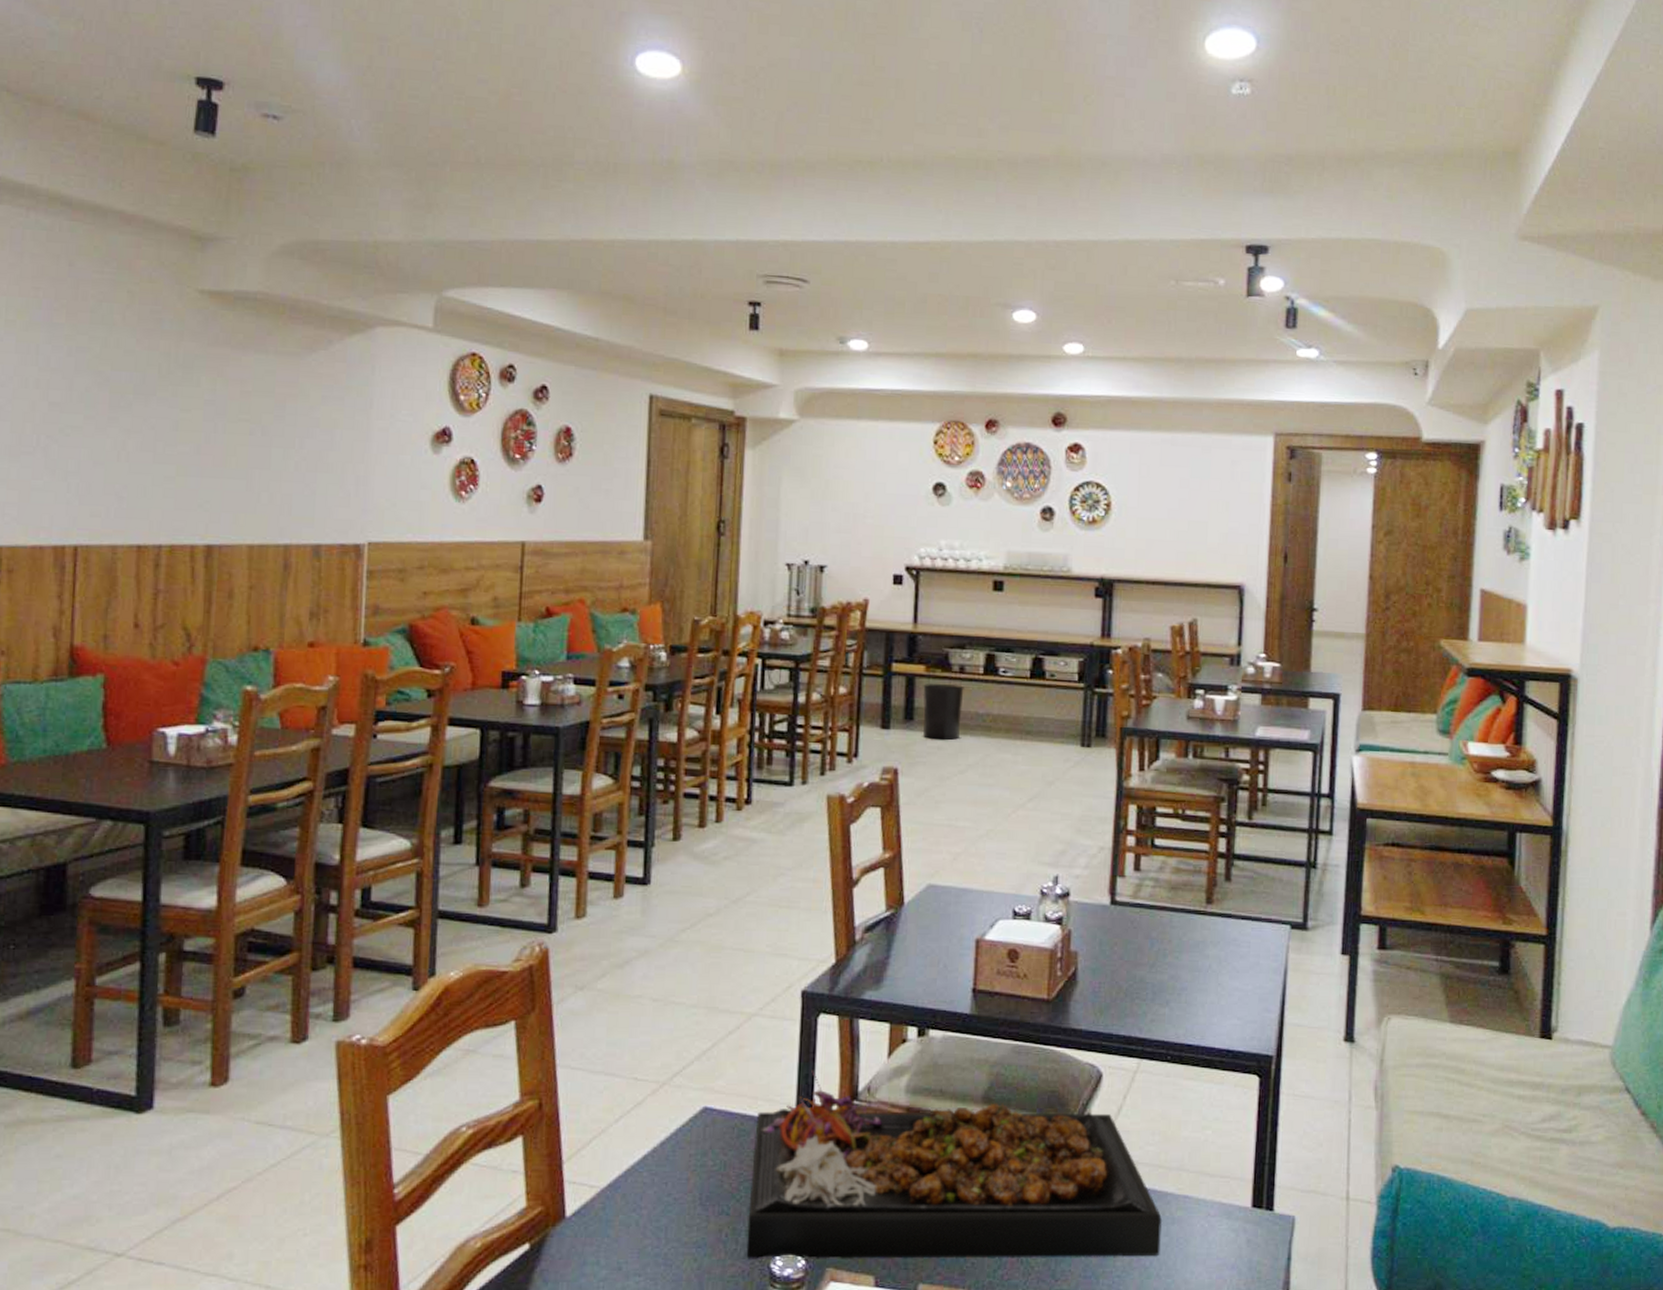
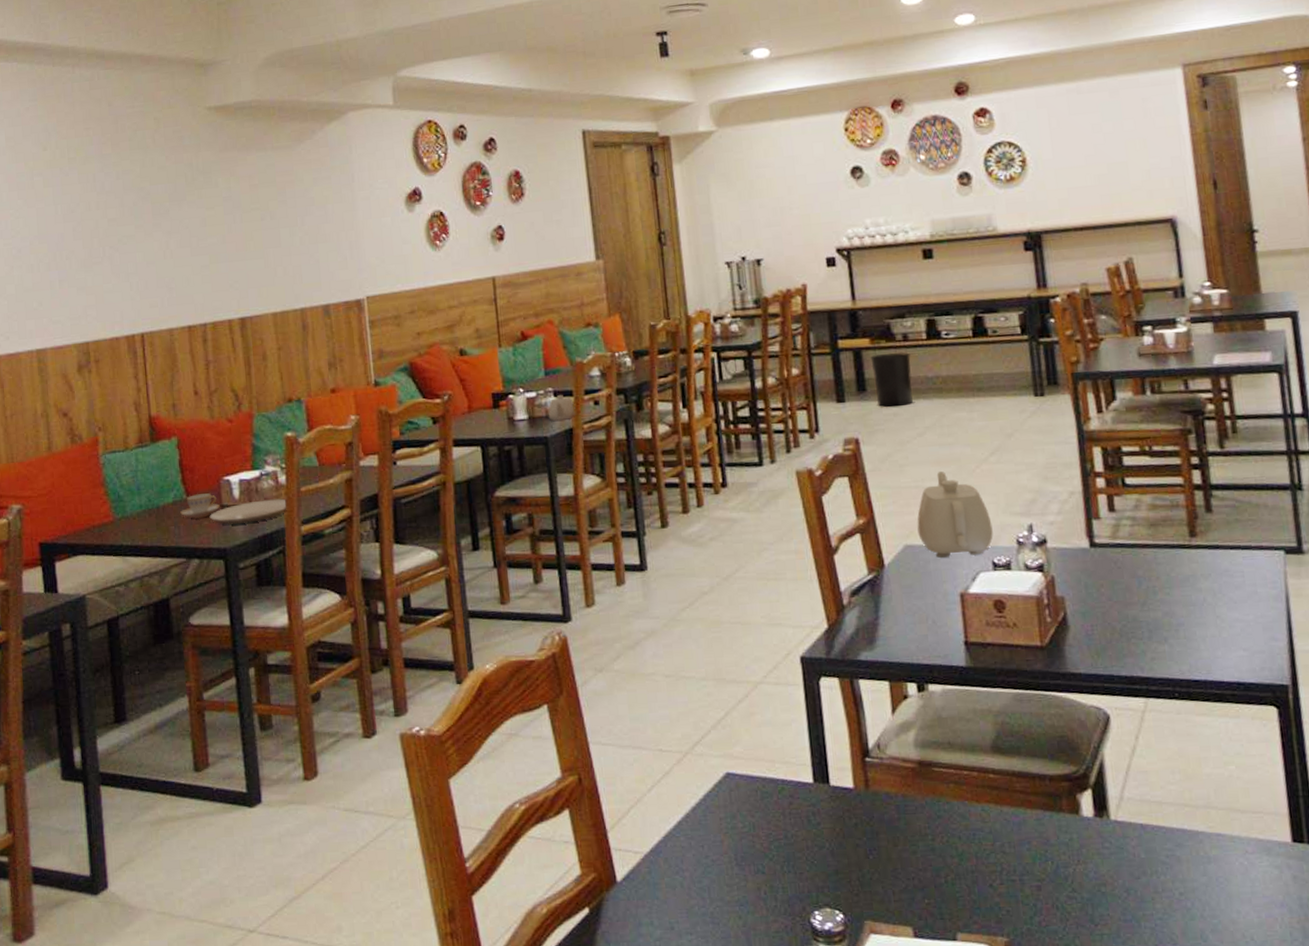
teacup: none [96,744,150,774] -> present [180,493,221,520]
plate: none [133,760,234,785] -> present [209,498,287,525]
teapot: none [565,682,596,712] -> present [548,394,576,422]
food platter: present [746,1070,1163,1258] -> none [777,731,1201,914]
teapot: none [943,813,1019,902] -> present [917,472,993,558]

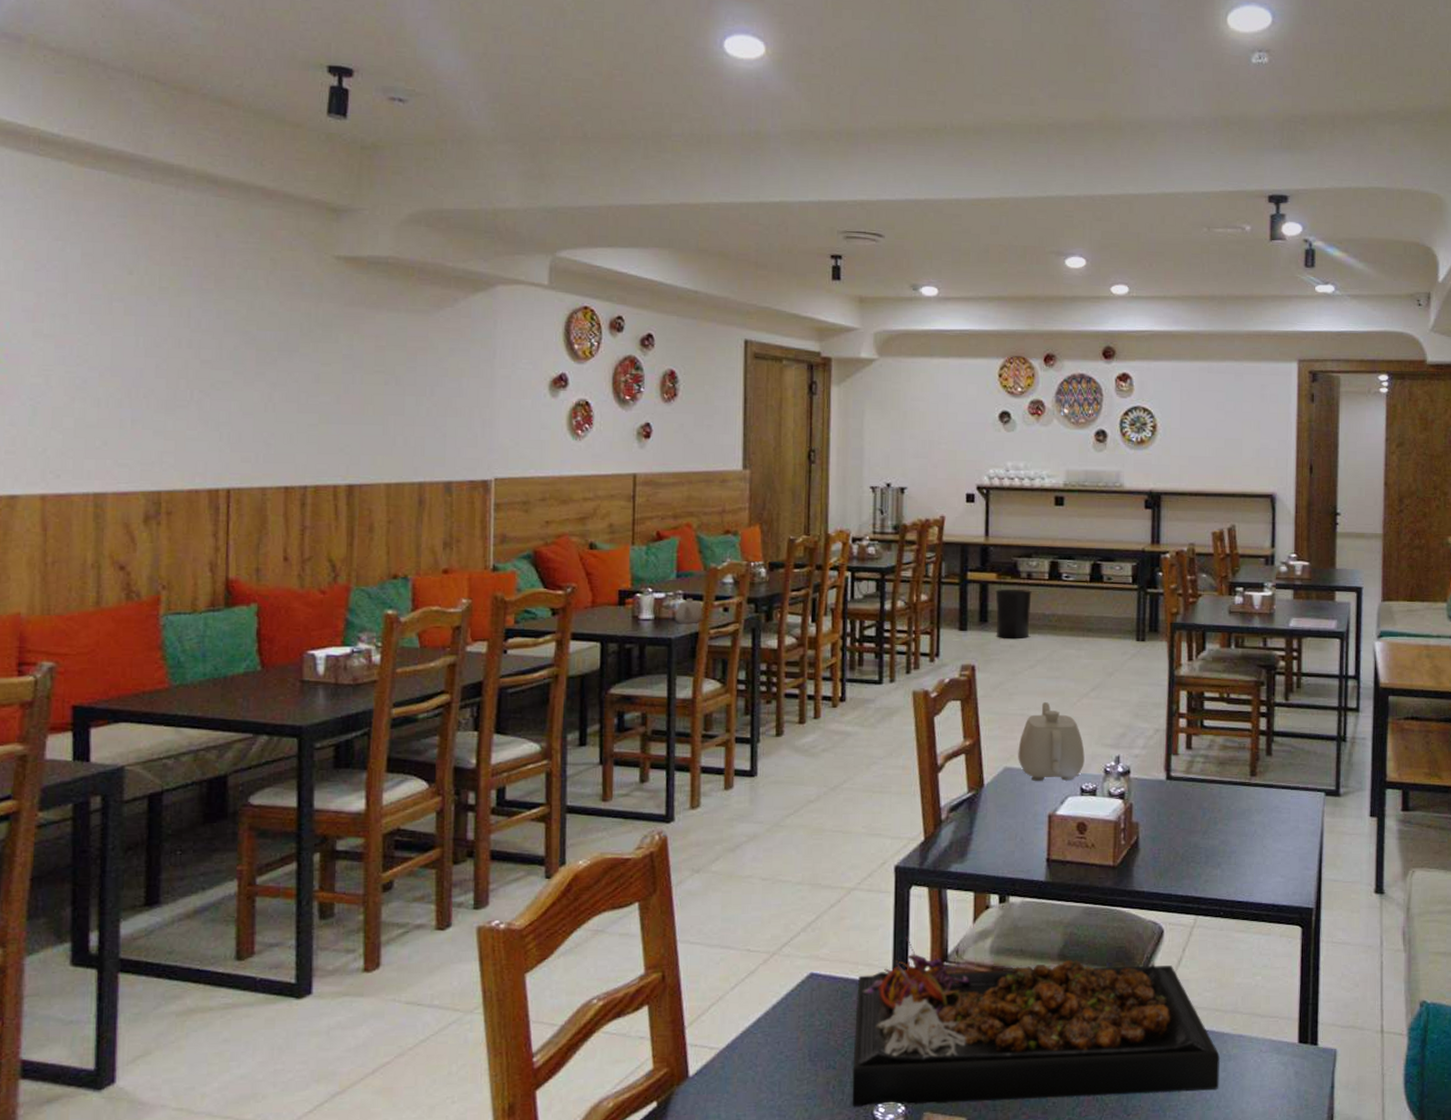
teacup: present [180,493,221,520] -> none [252,667,301,694]
plate: present [209,498,287,525] -> none [286,678,378,701]
food platter: none [777,731,1201,914] -> present [852,936,1221,1106]

